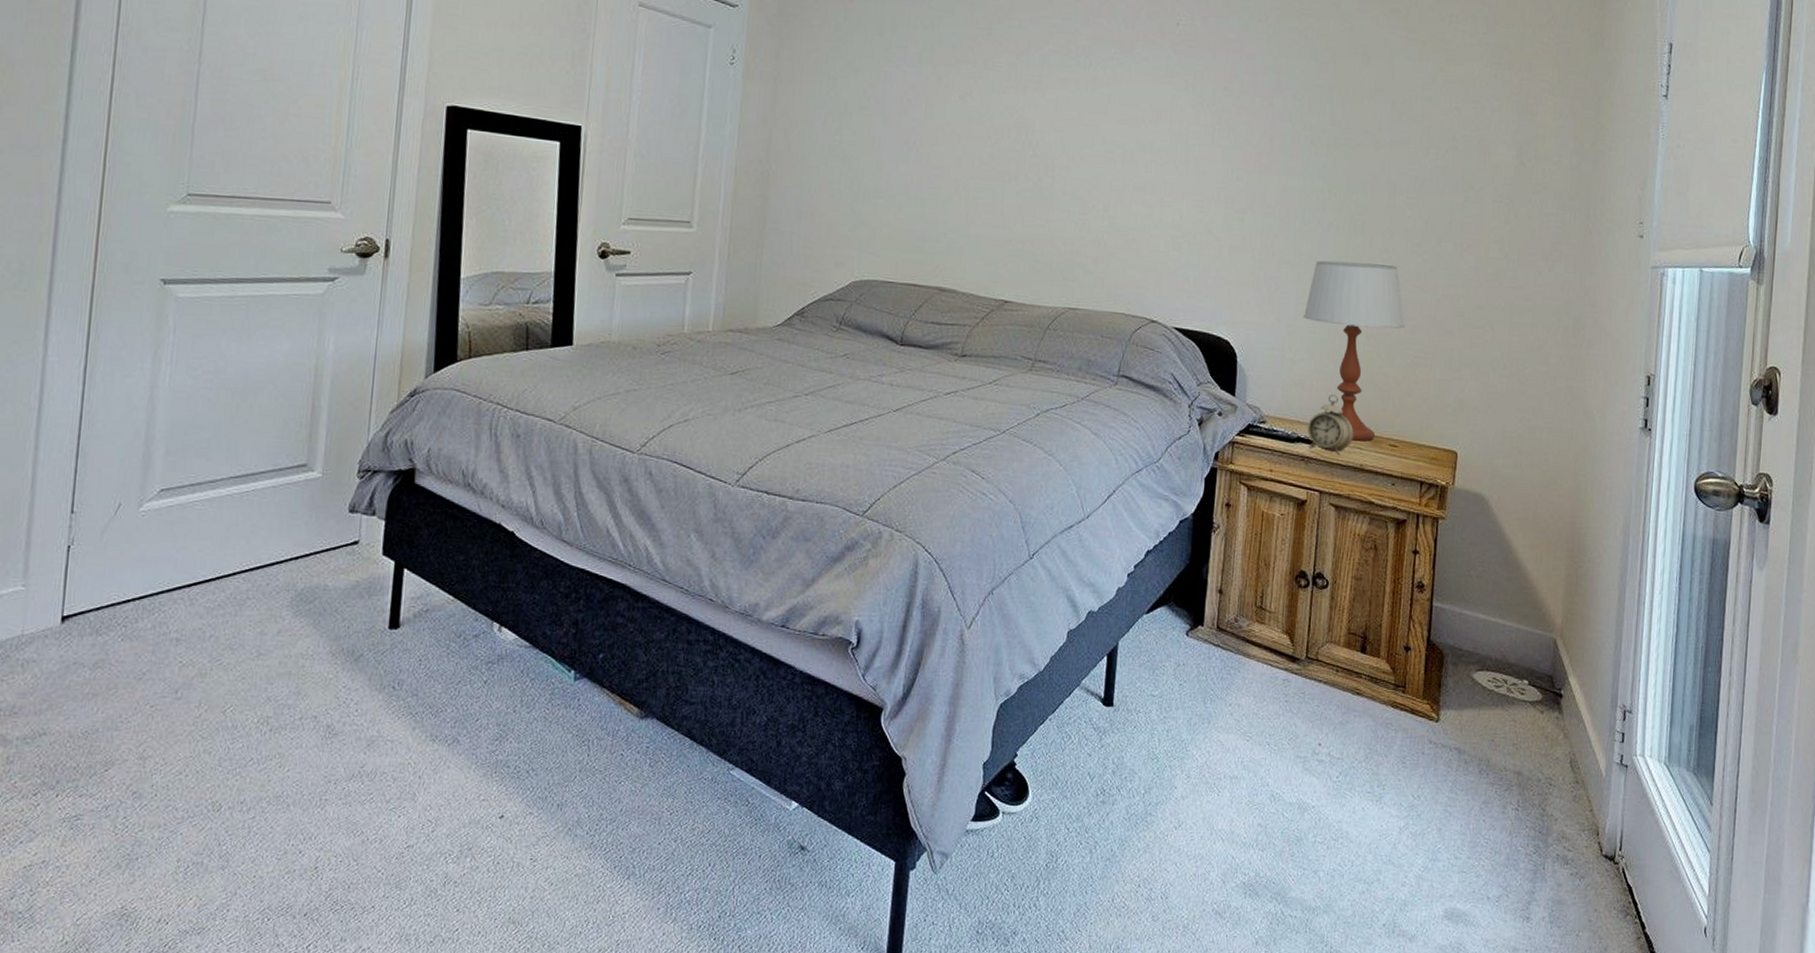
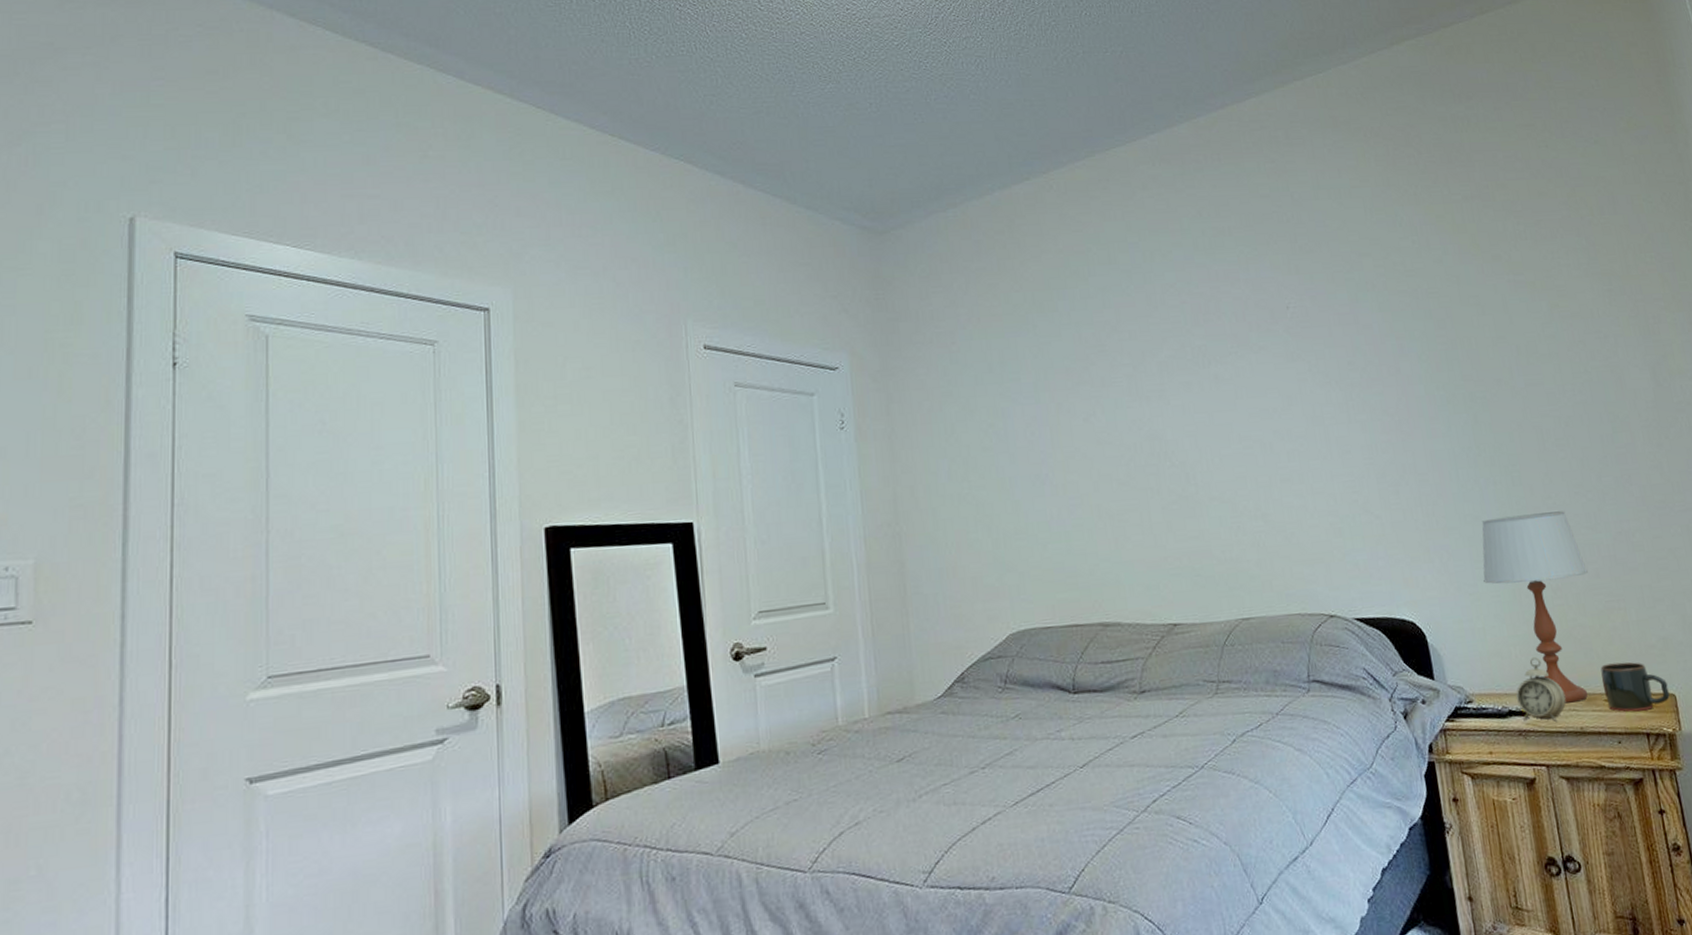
mug: none [1391,413,1453,461] -> present [1600,662,1670,712]

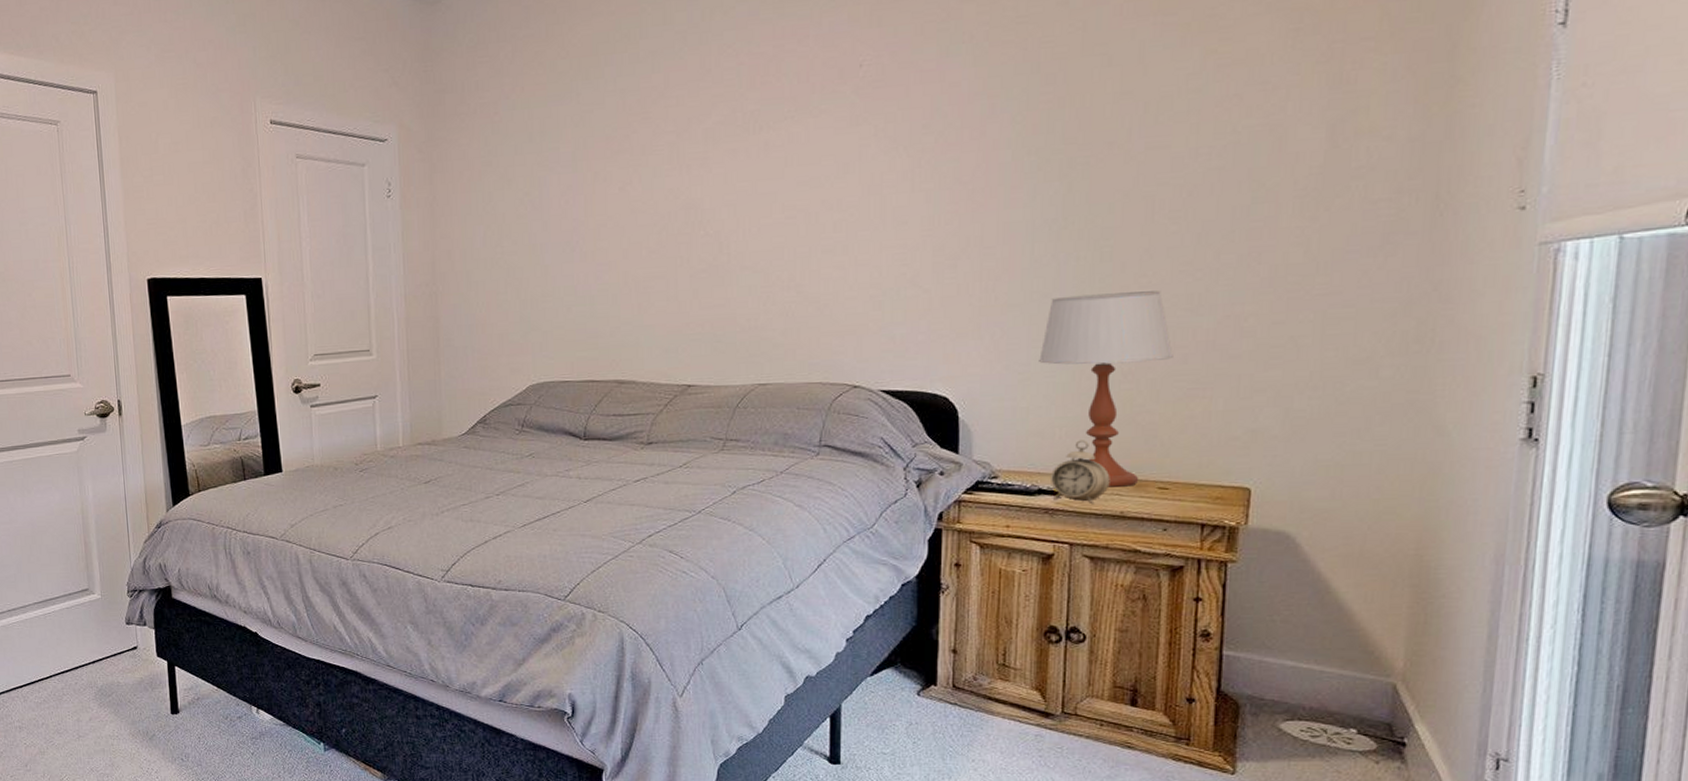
mug: present [1600,662,1670,712] -> none [1159,452,1244,502]

